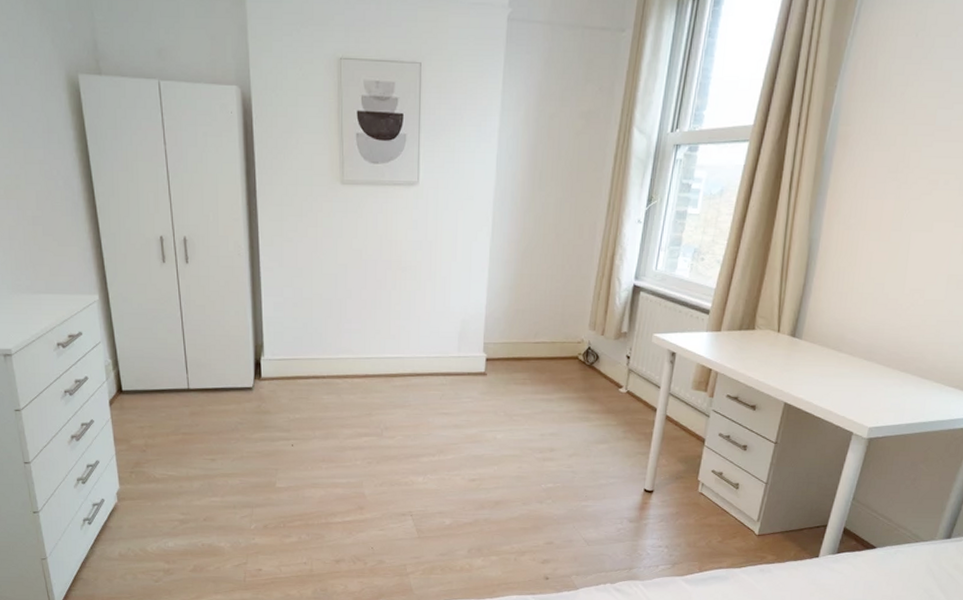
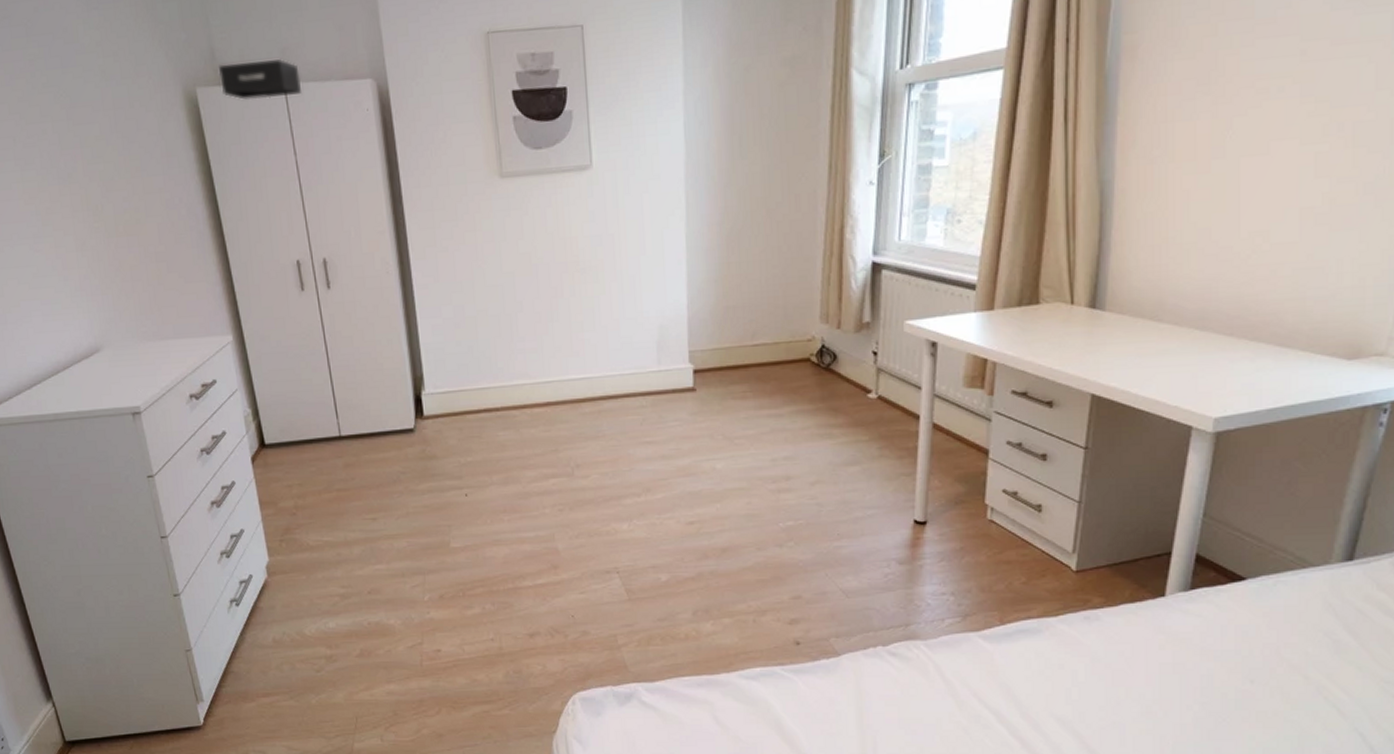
box: none [100,56,175,92] -> present [218,59,302,100]

